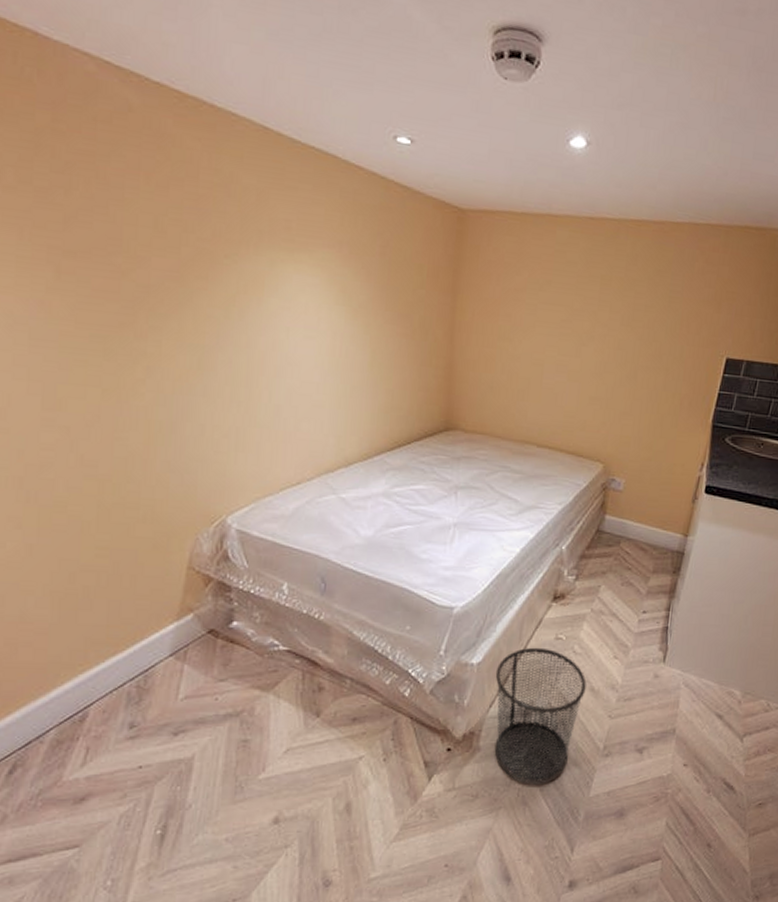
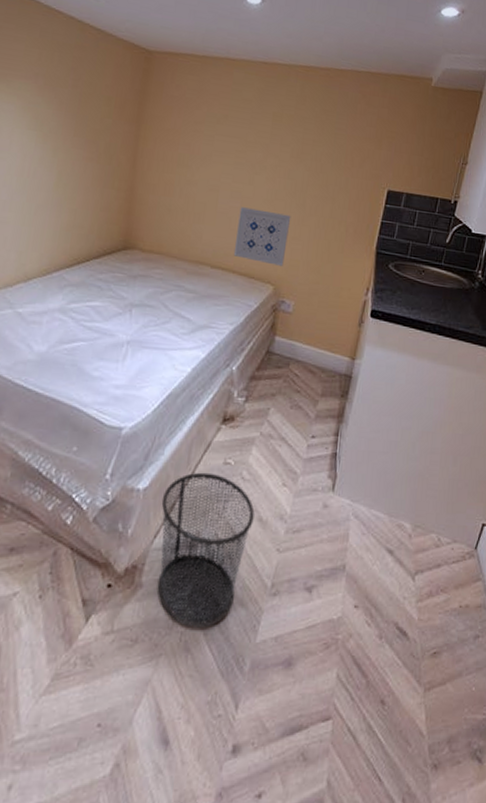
wall art: none [560,381,622,443] -> present [233,207,291,266]

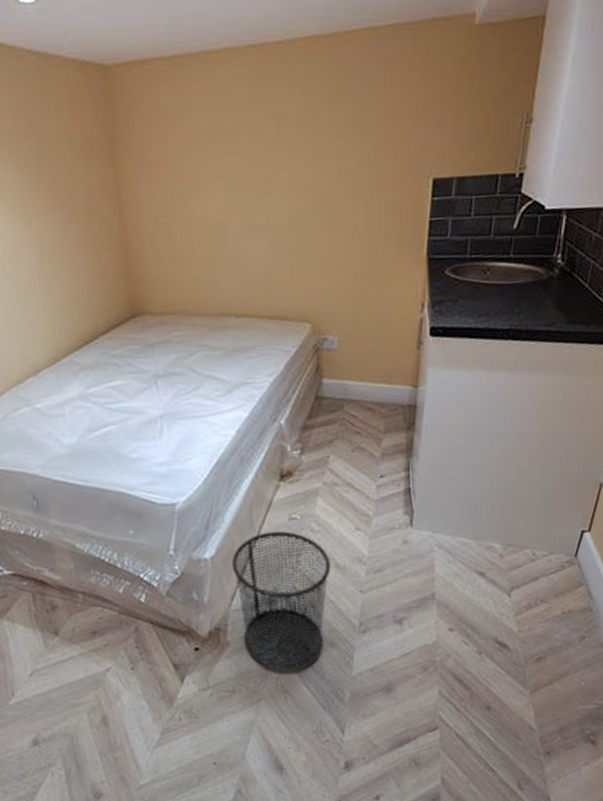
wall art: present [233,207,291,266] -> none [256,236,319,300]

